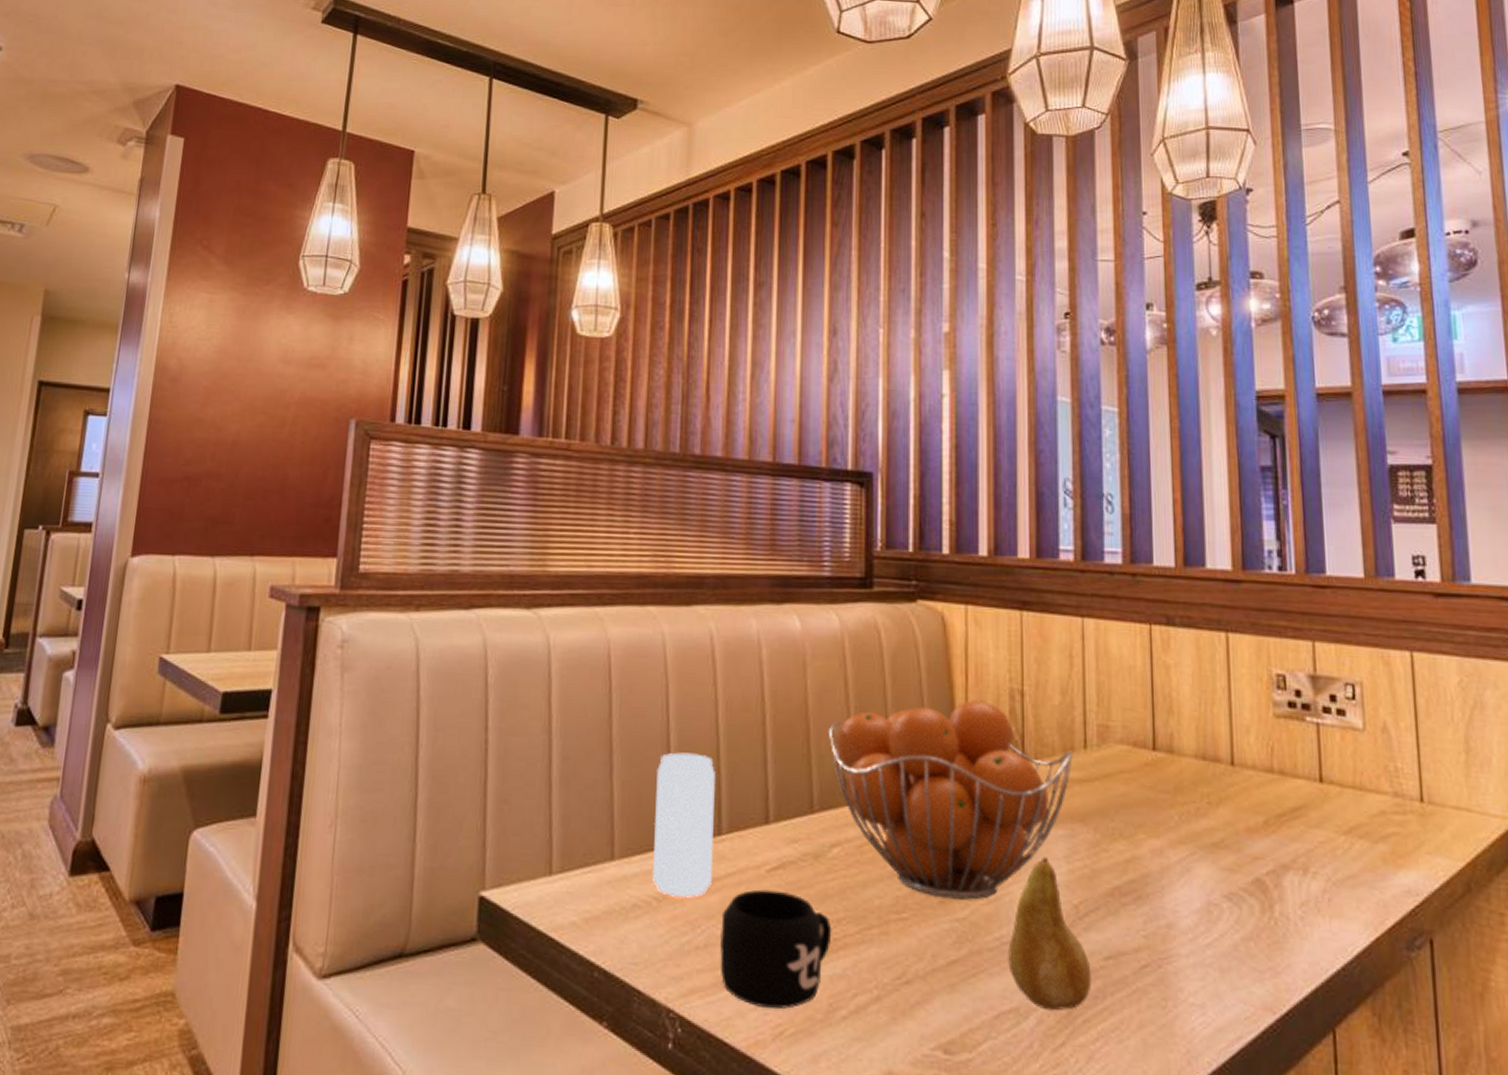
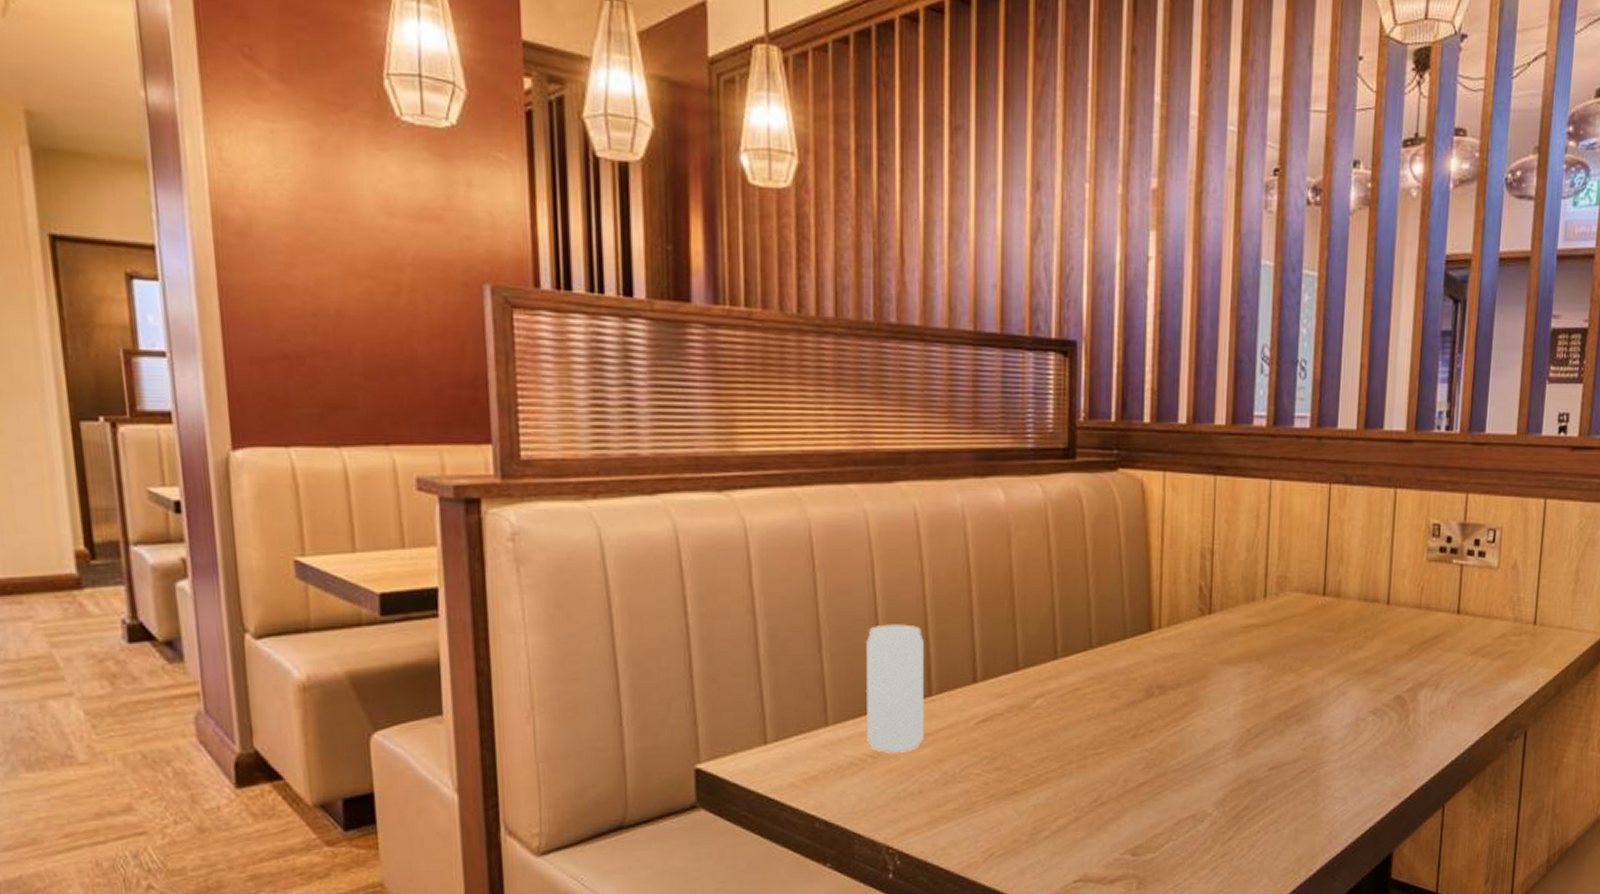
mug: present [720,889,832,1009] -> none [934,739,1036,837]
fruit basket: present [829,699,1073,900] -> none [1033,559,1254,733]
fruit: present [1008,857,1092,1012] -> none [1189,692,1258,814]

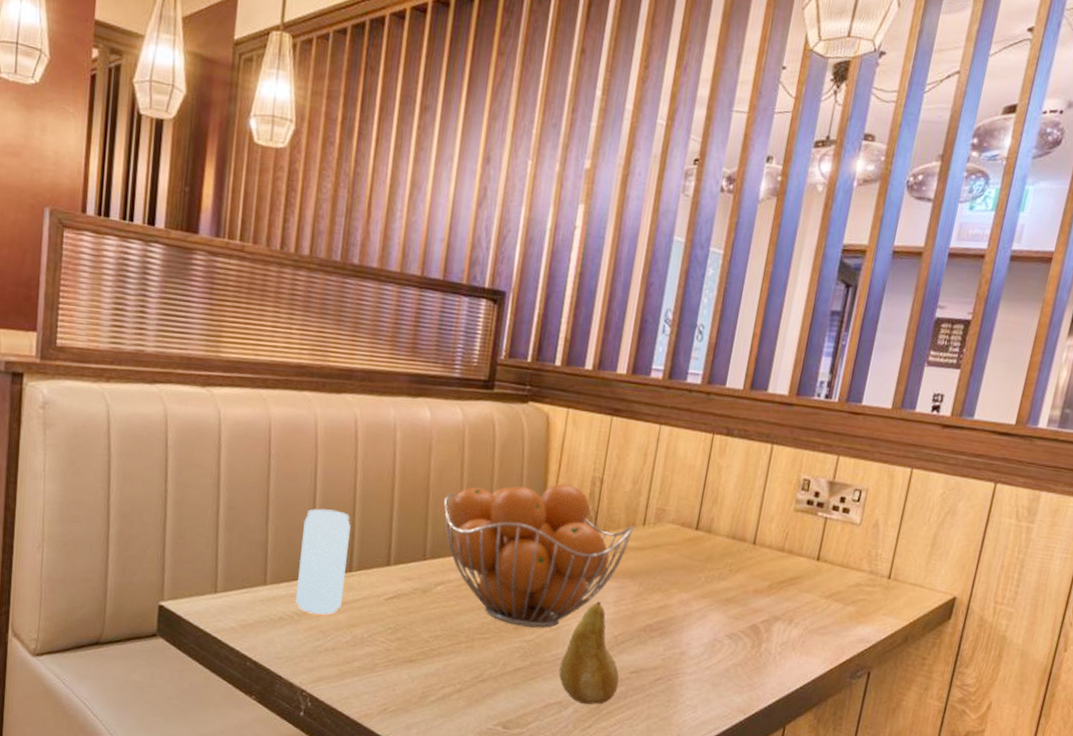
fruit basket: none [1033,559,1254,733] -> present [444,483,634,628]
fruit: none [1189,692,1258,814] -> present [559,601,619,705]

